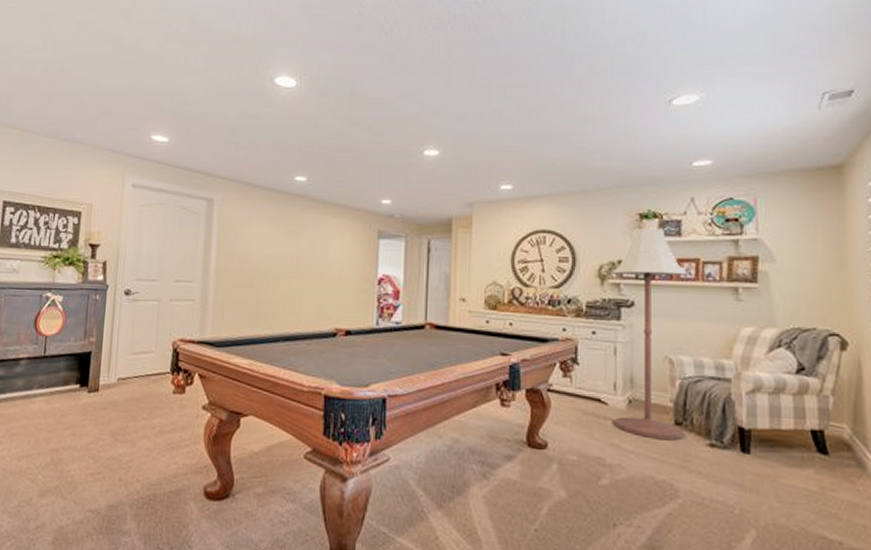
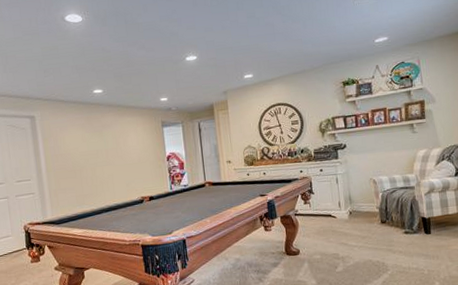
floor lamp: present [613,228,687,441] -> none [329,90,388,235]

